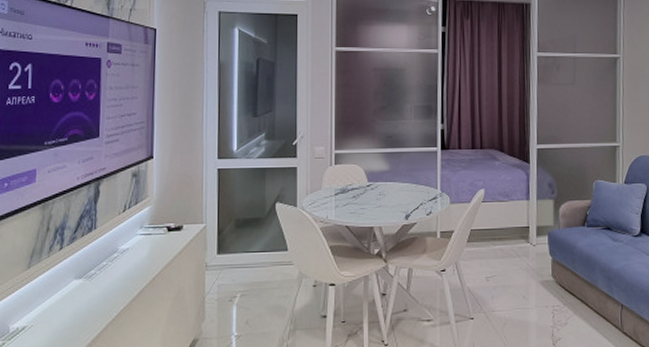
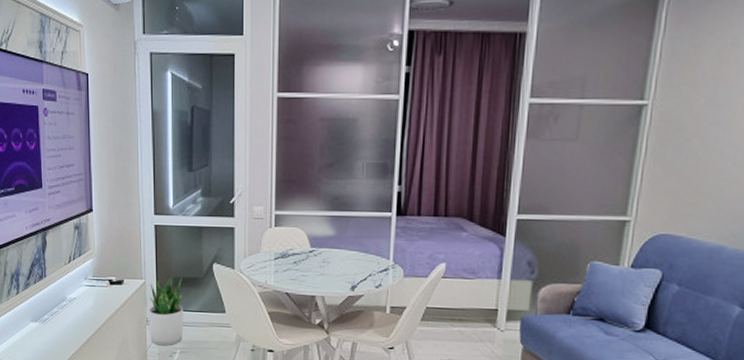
planter: none [208,218,246,291] -> present [149,276,184,346]

